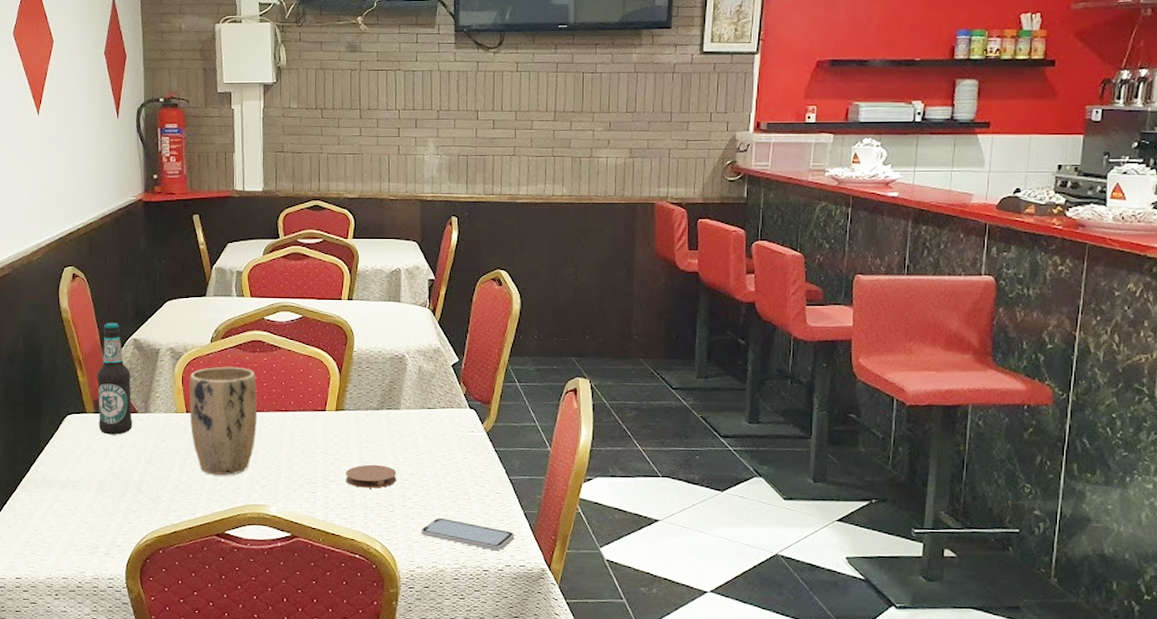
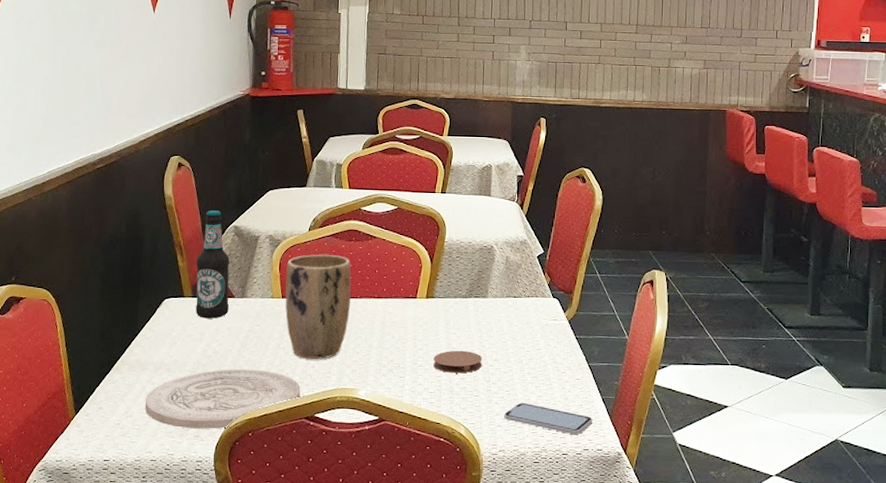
plate: none [53,486,209,547] -> present [145,369,300,429]

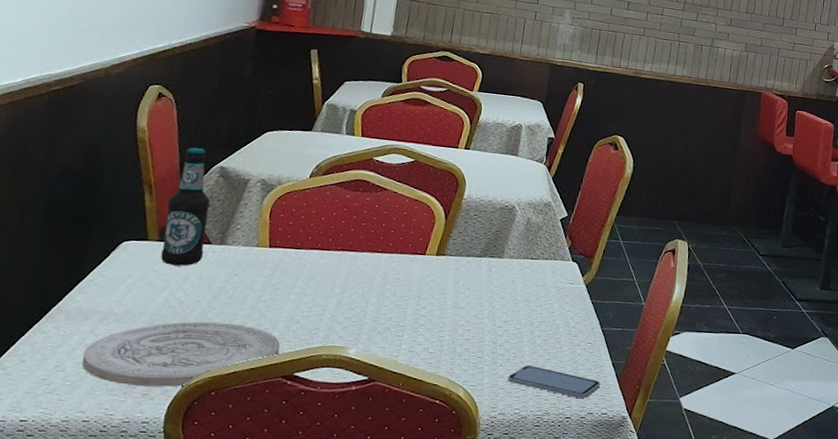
plant pot: present [285,254,352,359] -> none [271,203,355,314]
coaster: present [433,350,482,374] -> none [436,310,491,334]

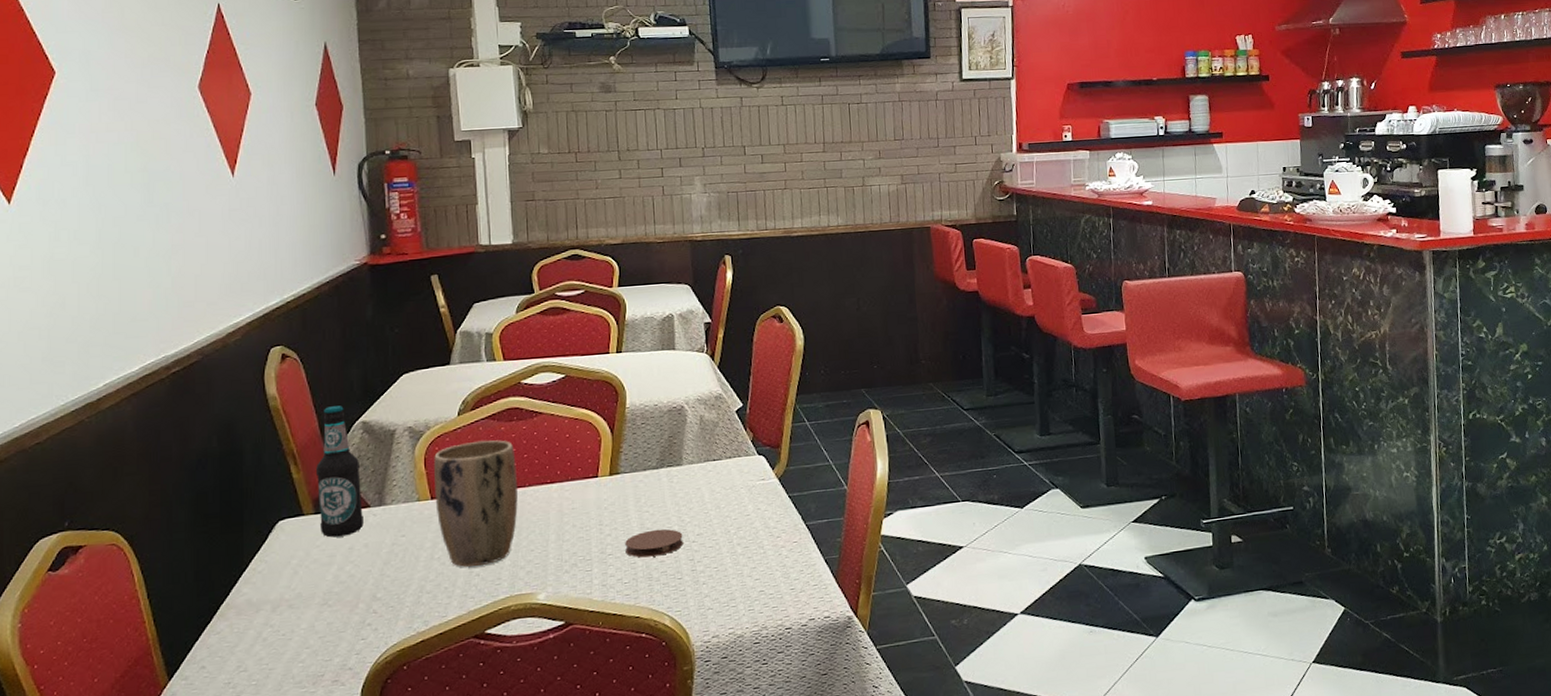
plate: present [82,321,280,387] -> none [262,588,464,675]
plant pot: none [271,203,355,314] -> present [433,440,518,567]
coaster: none [436,310,491,334] -> present [625,528,683,558]
smartphone: present [507,365,601,399] -> none [714,577,816,606]

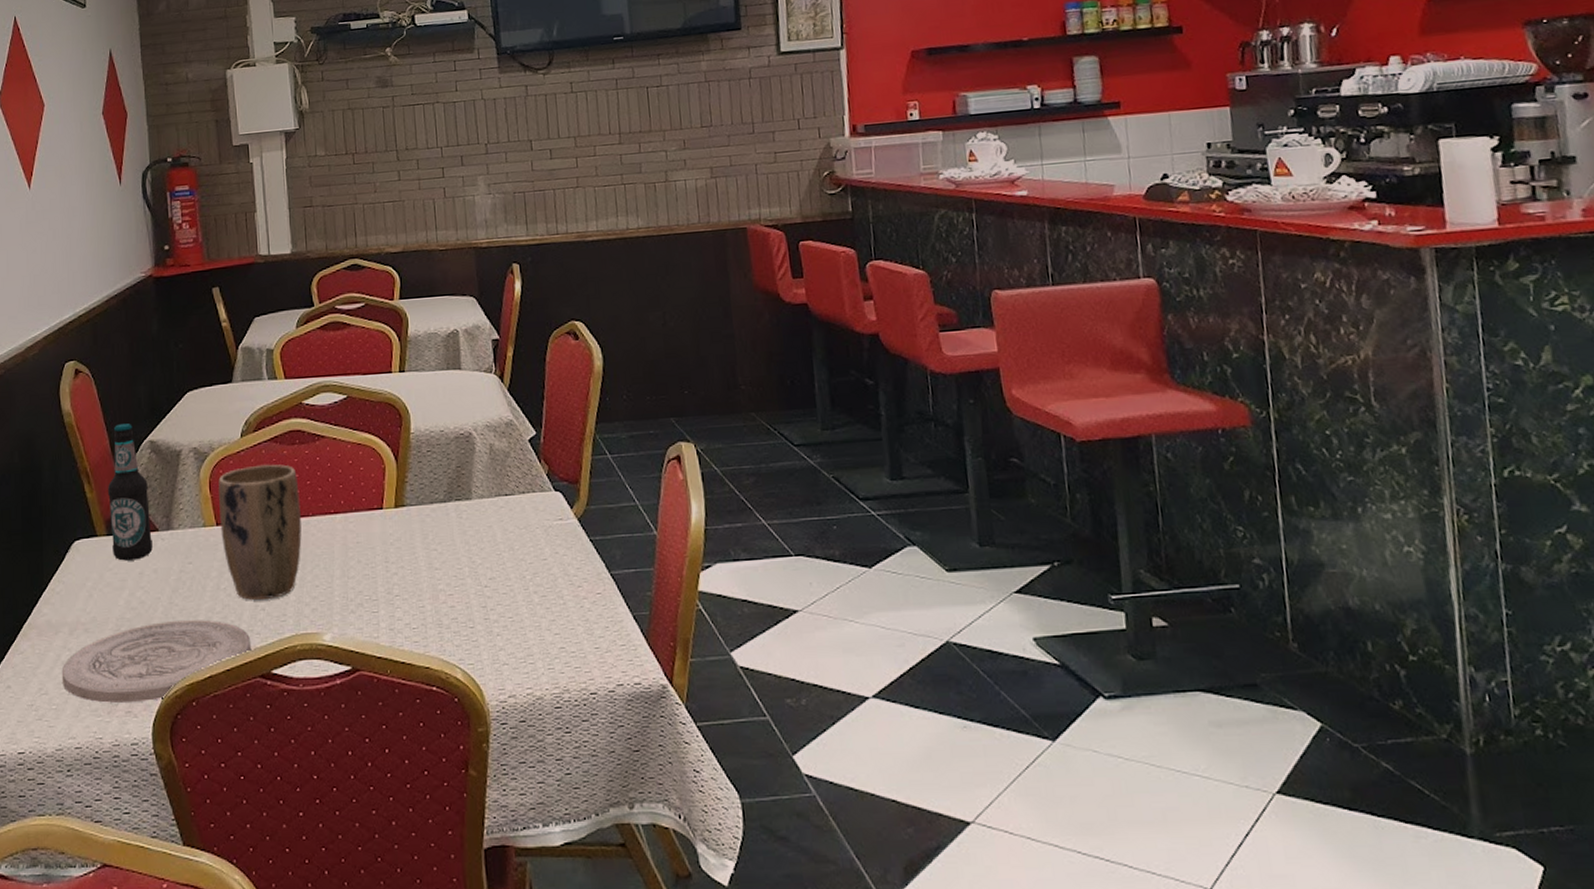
plate: none [262,588,464,675] -> present [61,619,250,703]
coaster: present [625,528,683,558] -> none [412,570,475,601]

